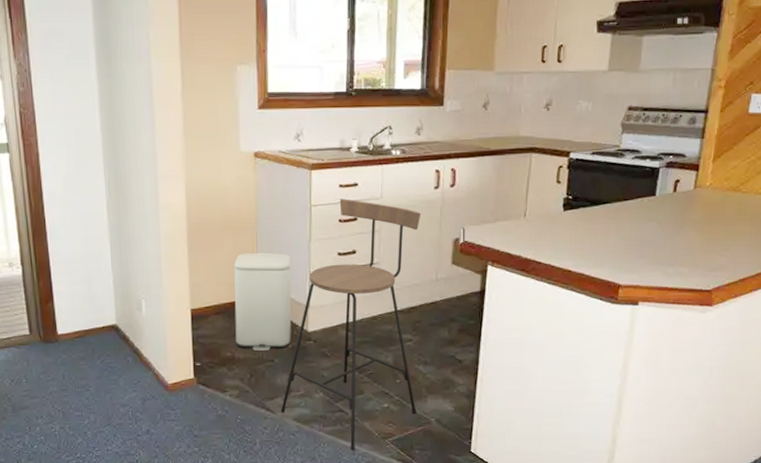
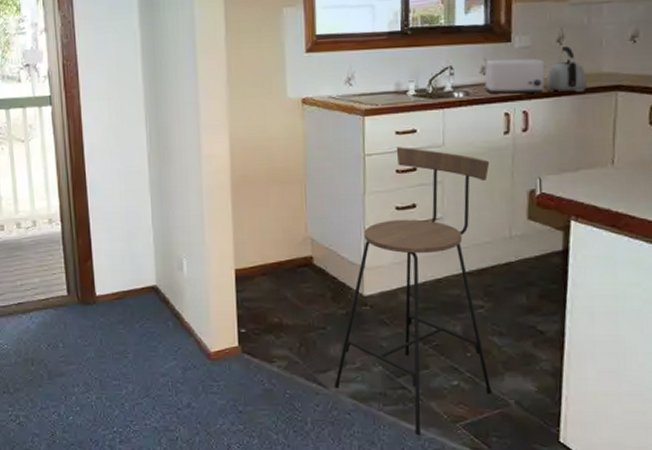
pedal bin: present [234,252,292,352] -> none [281,206,345,318]
toaster: none [420,121,473,154] -> present [485,58,547,95]
kettle: none [472,111,506,153] -> present [546,46,587,92]

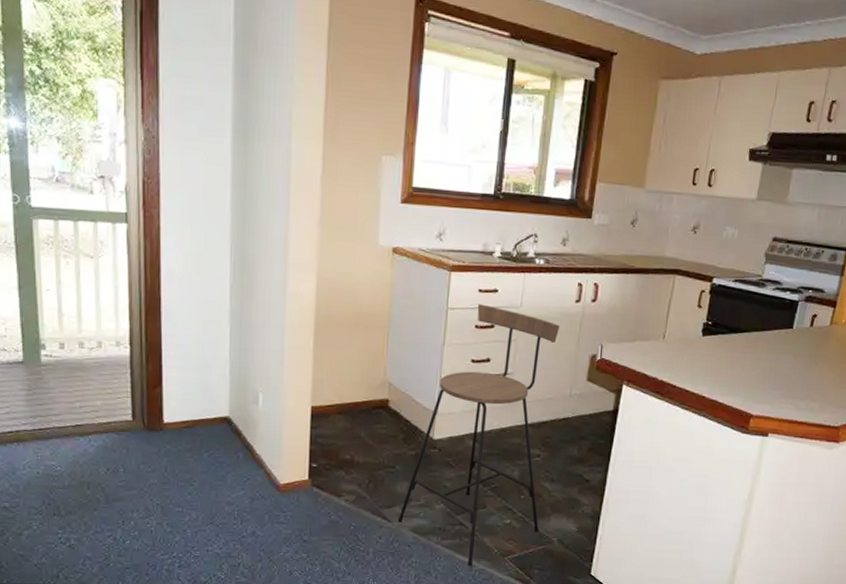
toaster: present [485,58,547,95] -> none [564,232,619,269]
kettle: present [546,46,587,92] -> none [616,229,652,272]

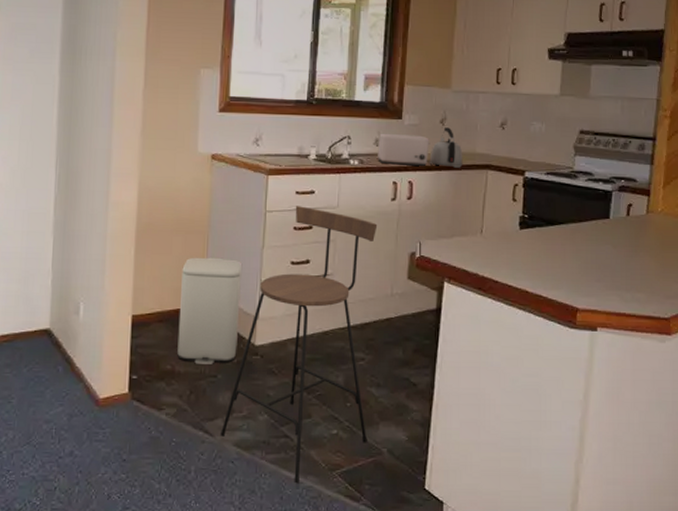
pedal bin: none [356,351,423,457] -> present [177,257,243,366]
toaster: none [564,232,619,269] -> present [378,133,431,167]
kettle: none [616,229,652,272] -> present [429,127,463,168]

